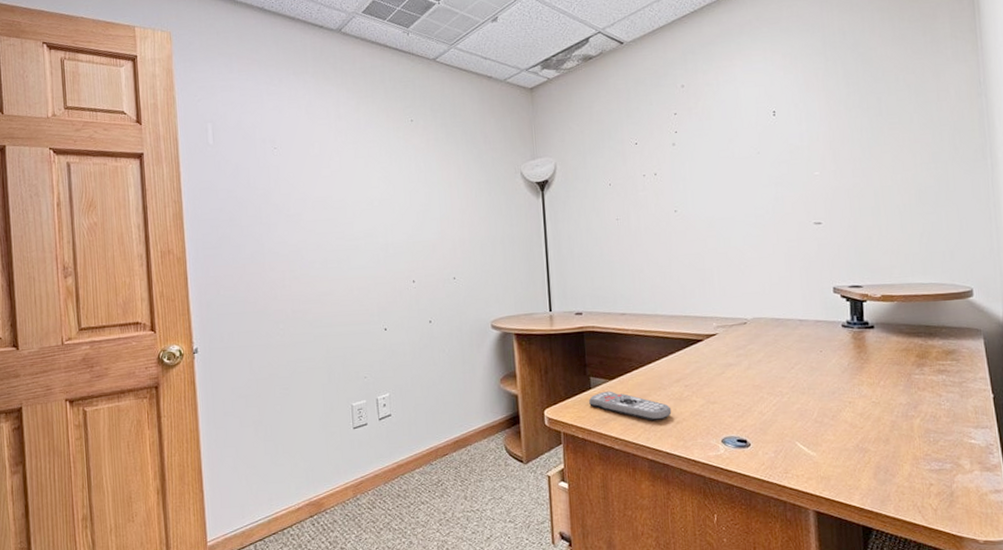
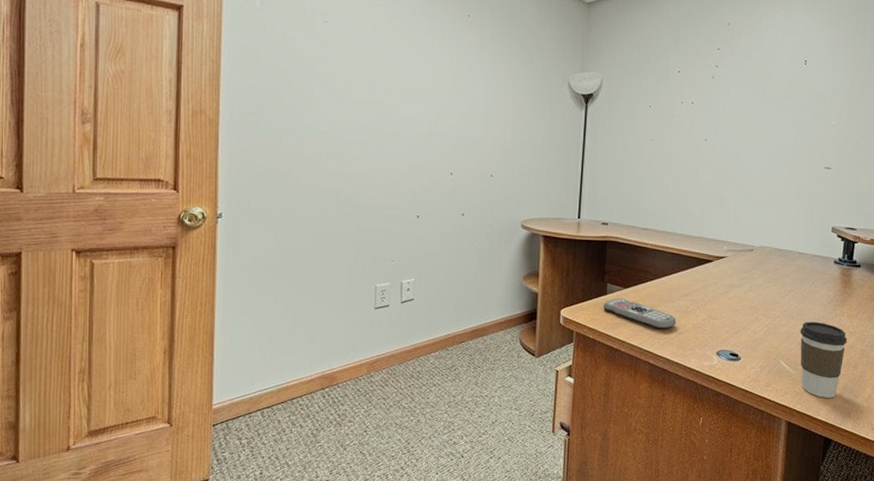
coffee cup: none [814,394,872,481] -> present [800,321,847,398]

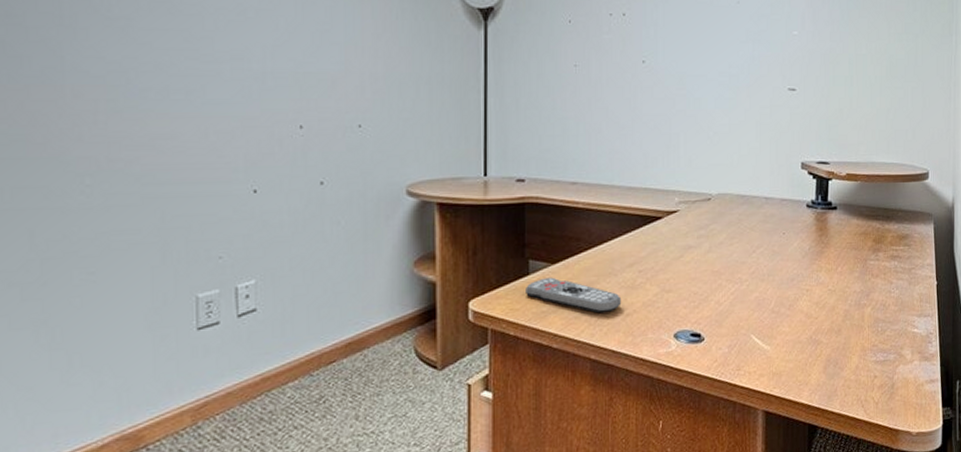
coffee cup: present [800,321,847,398] -> none [772,281,827,376]

